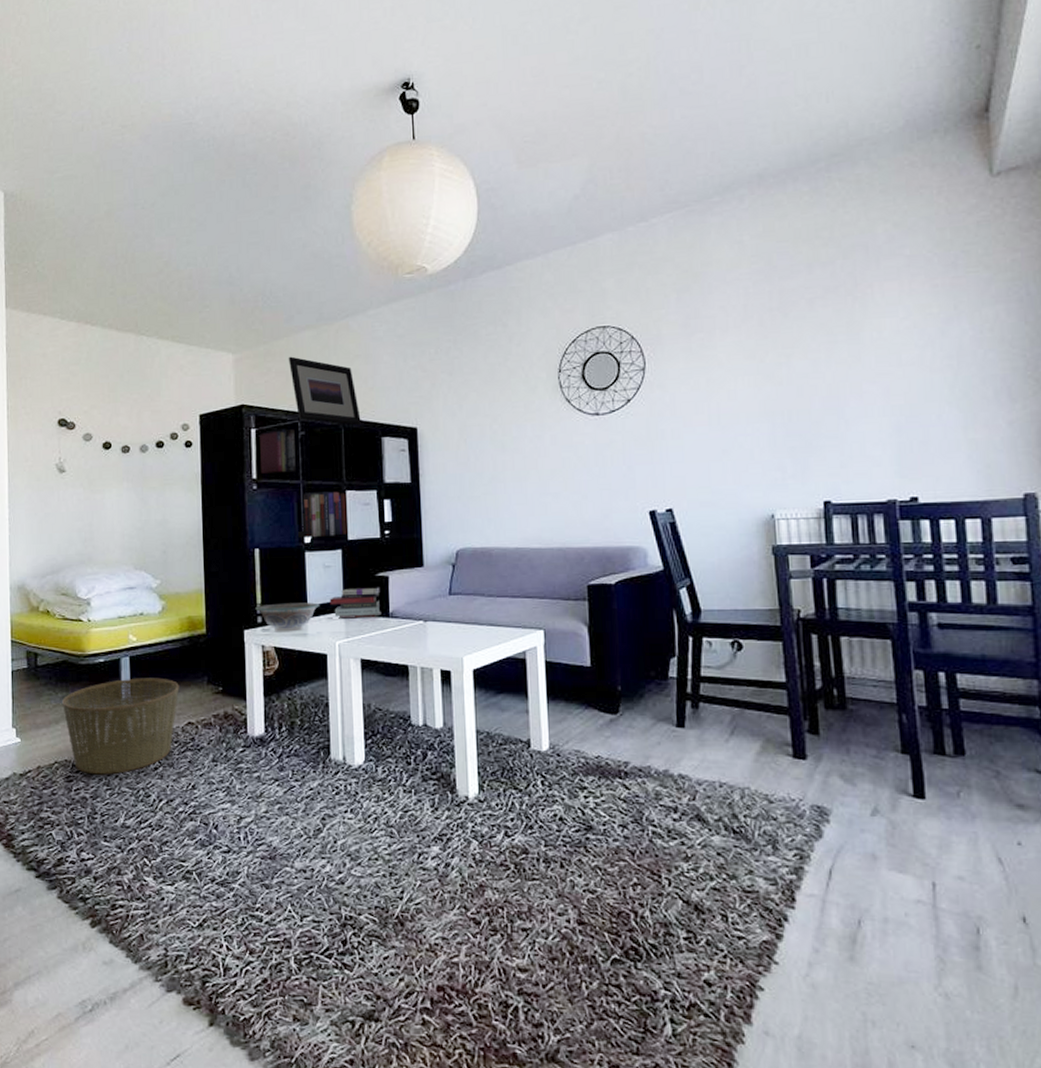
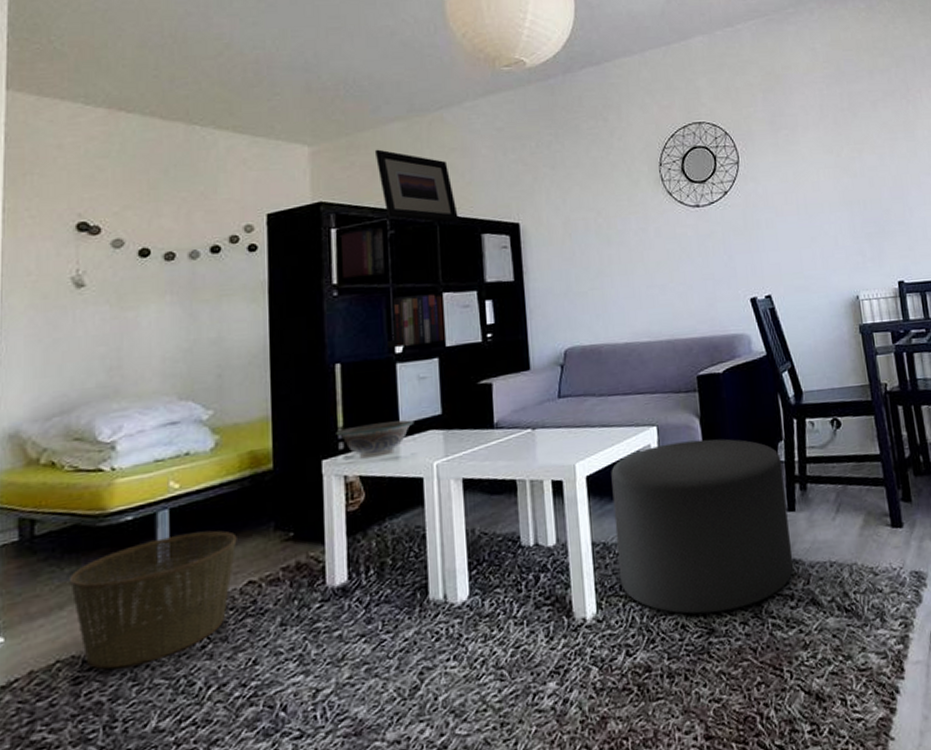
books: present [329,587,381,619] -> none [425,396,485,436]
pouf: none [497,647,680,812] -> present [611,438,794,614]

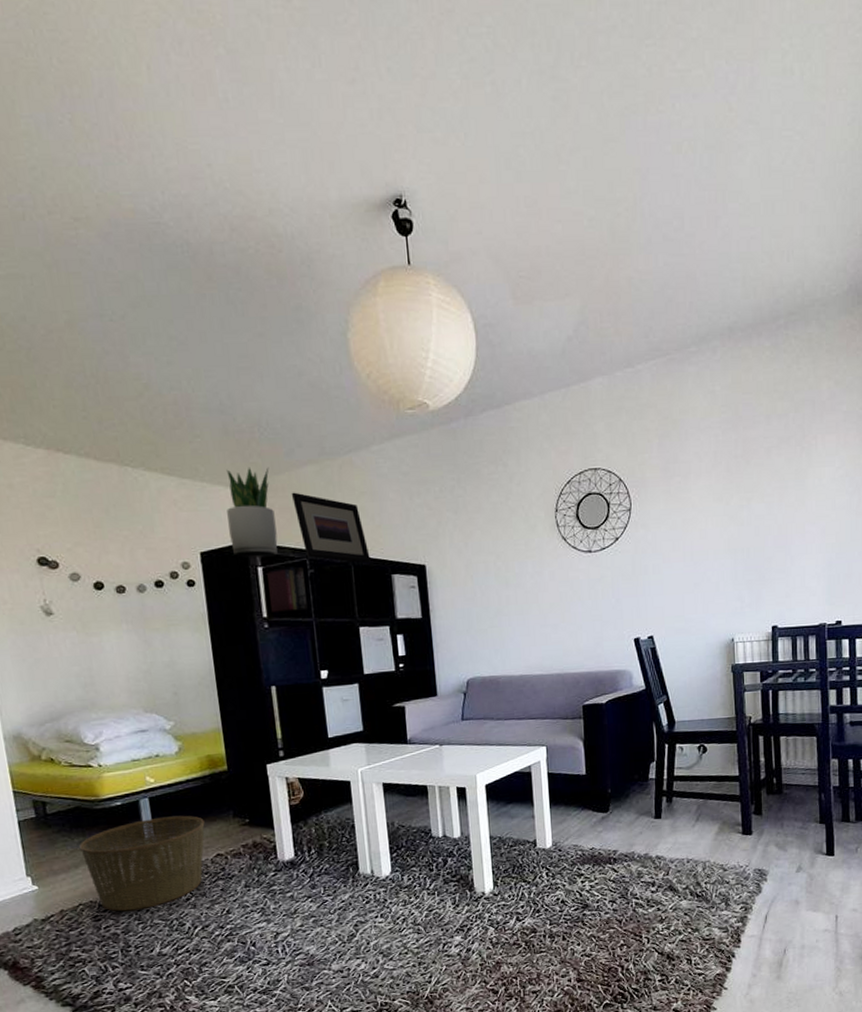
planter: none [302,124,356,220] -> present [226,466,278,559]
decorative bowl: present [336,419,414,459] -> none [276,734,341,765]
books: present [385,294,445,349] -> none [312,628,363,675]
pouf: present [611,438,794,614] -> none [506,758,657,893]

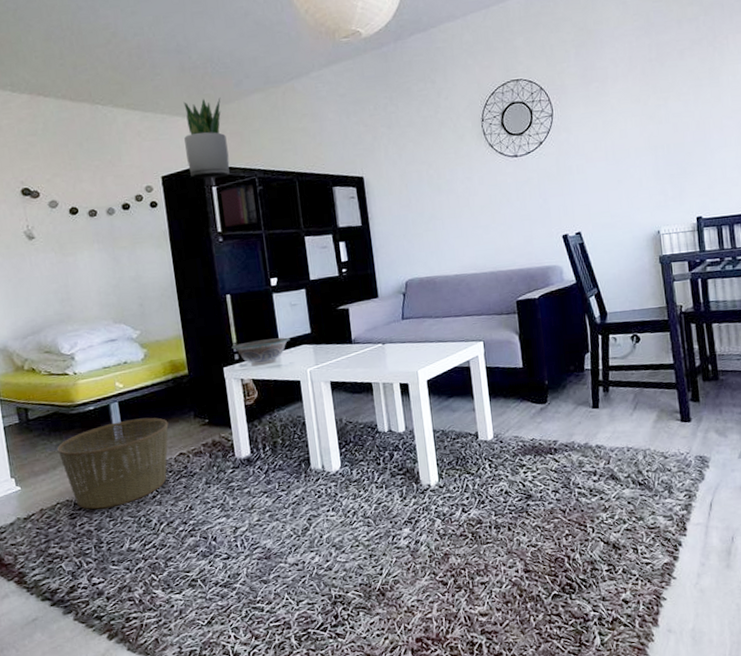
decorative bowl: none [276,734,341,765] -> present [232,337,290,367]
picture frame: present [291,492,371,563] -> none [240,118,313,178]

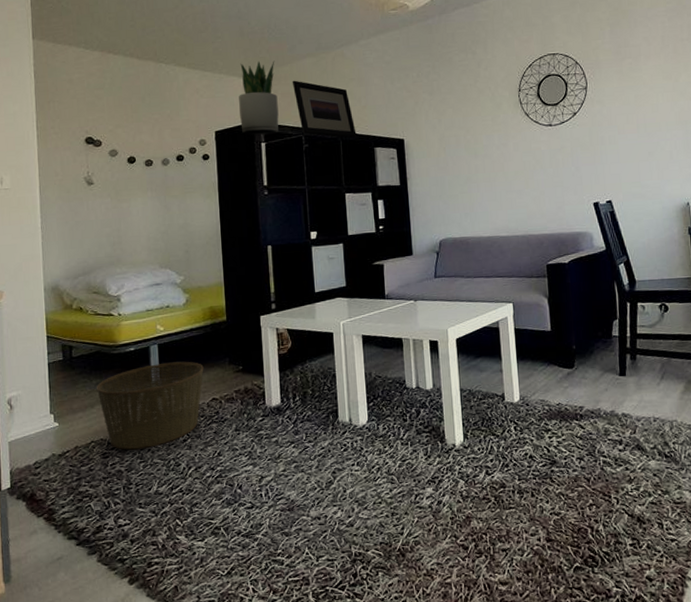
books: present [221,184,258,228] -> none [269,142,302,182]
decorative bowl: present [232,337,290,367] -> none [269,289,326,317]
picture frame: none [240,118,313,178] -> present [292,80,357,139]

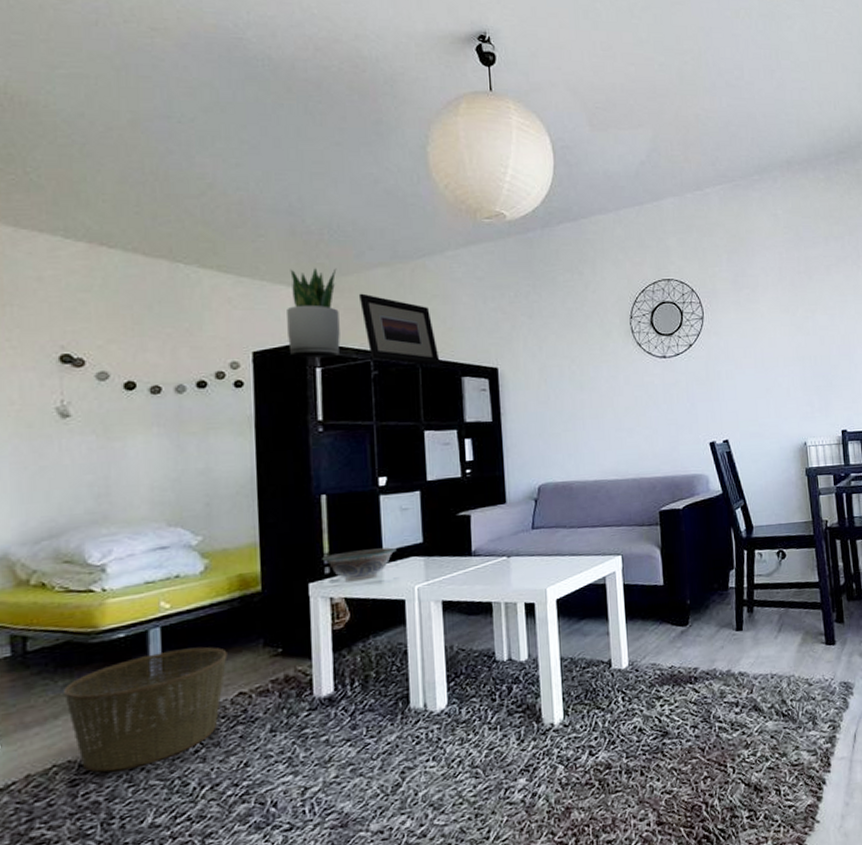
decorative bowl: none [269,289,326,317] -> present [322,547,397,582]

